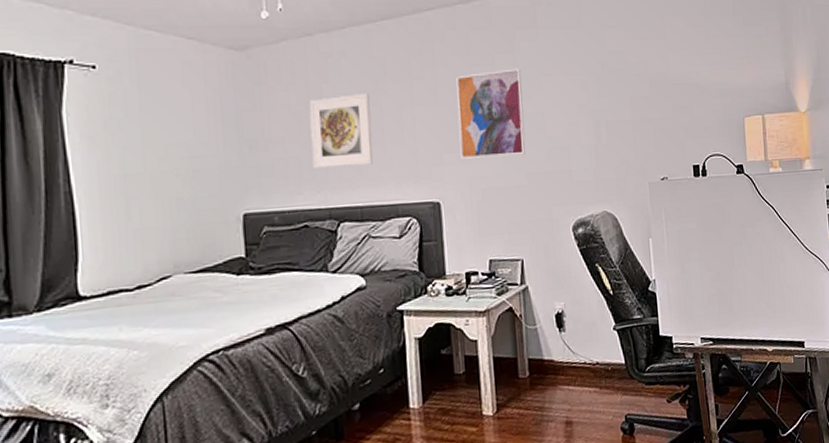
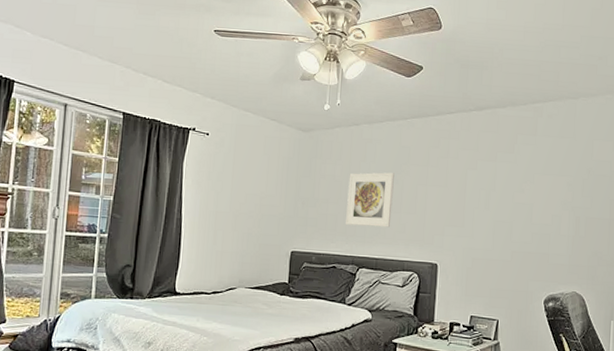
wall art: present [456,68,526,159] -> none [459,165,518,236]

